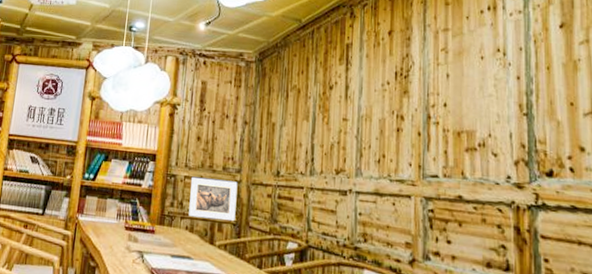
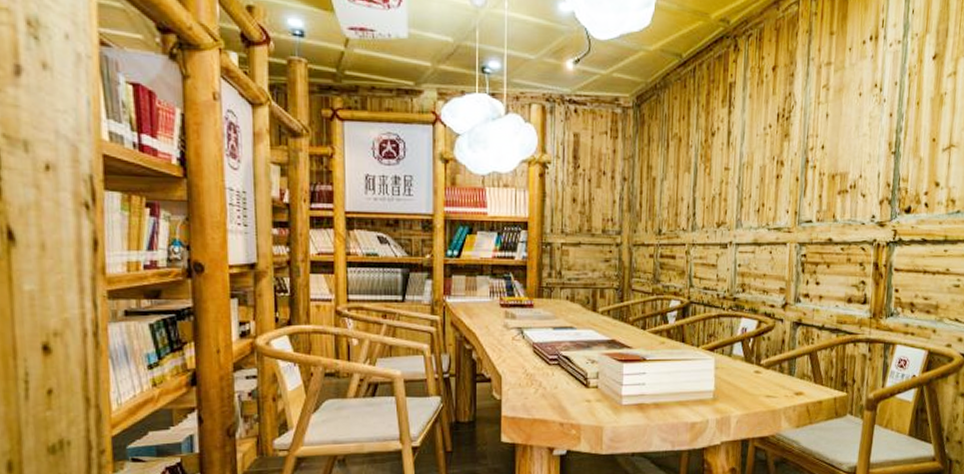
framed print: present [188,176,238,221] -> none [568,243,619,286]

